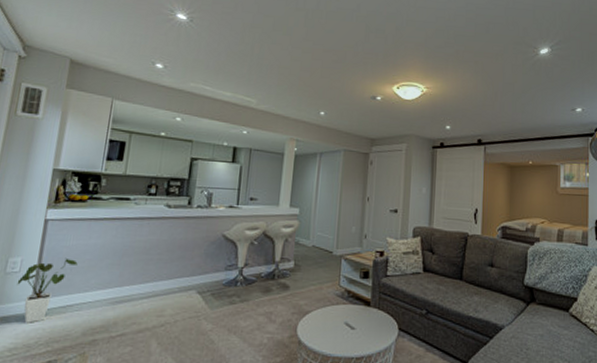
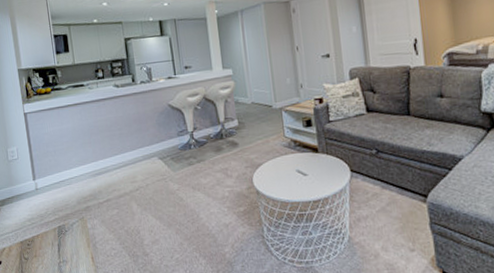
house plant: present [17,257,78,323] -> none [18,142,59,198]

